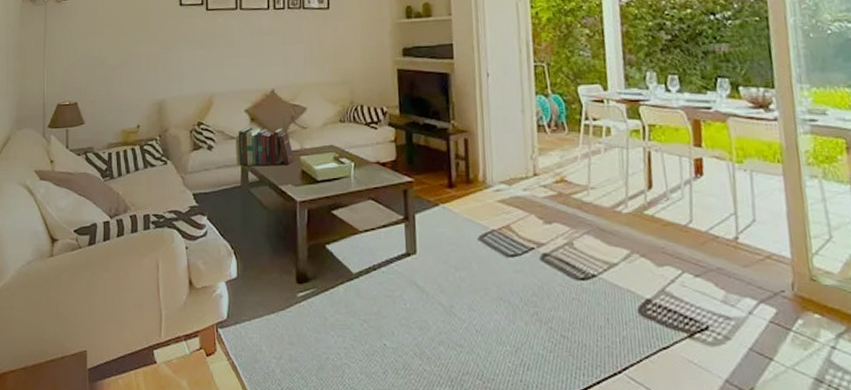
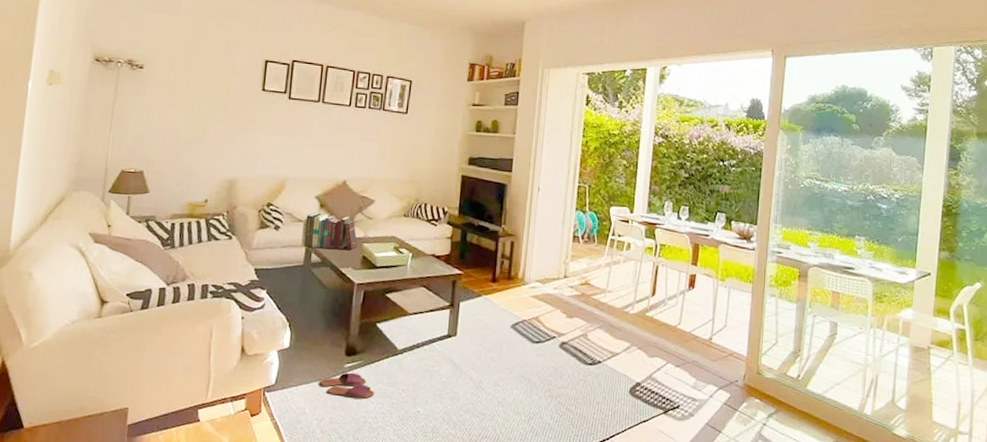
slippers: none [273,302,334,332] -> present [320,372,375,399]

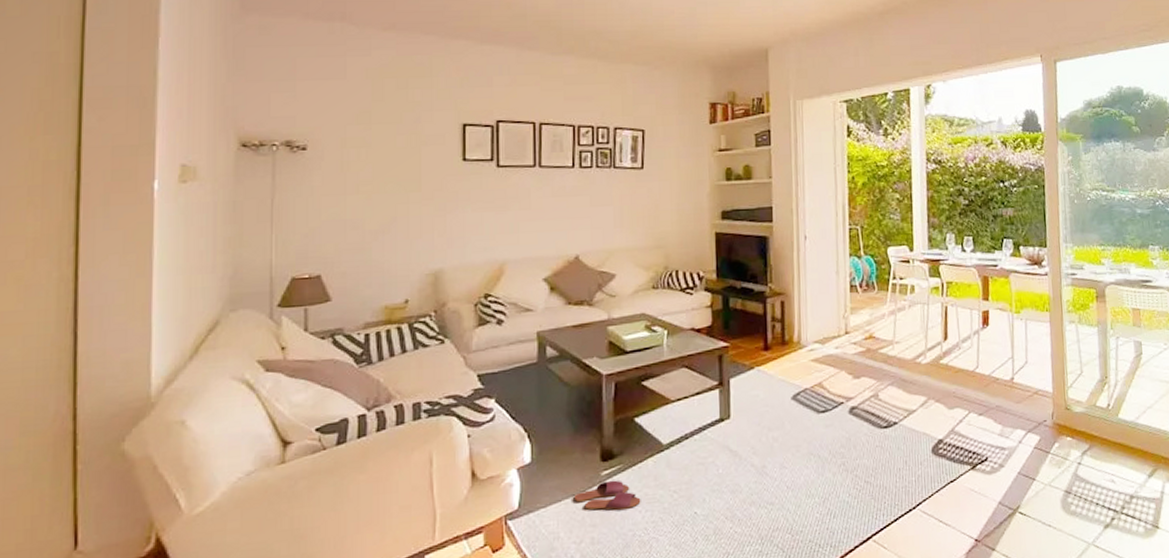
books: present [301,212,357,251] -> none [531,297,601,340]

